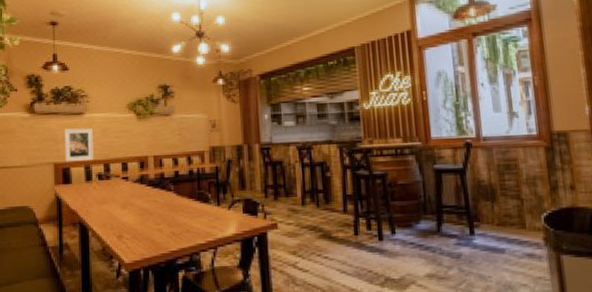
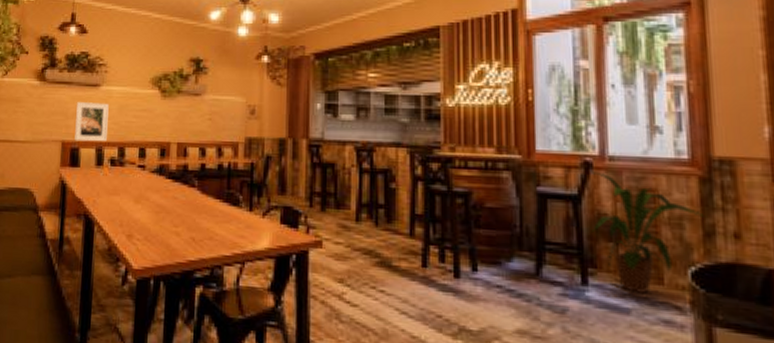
house plant: none [471,150,552,236] -> present [591,171,707,293]

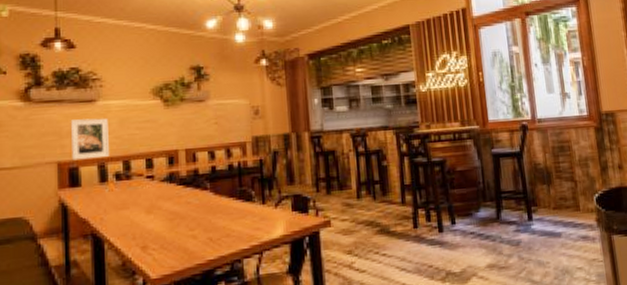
house plant: present [591,171,707,293] -> none [527,132,602,220]

